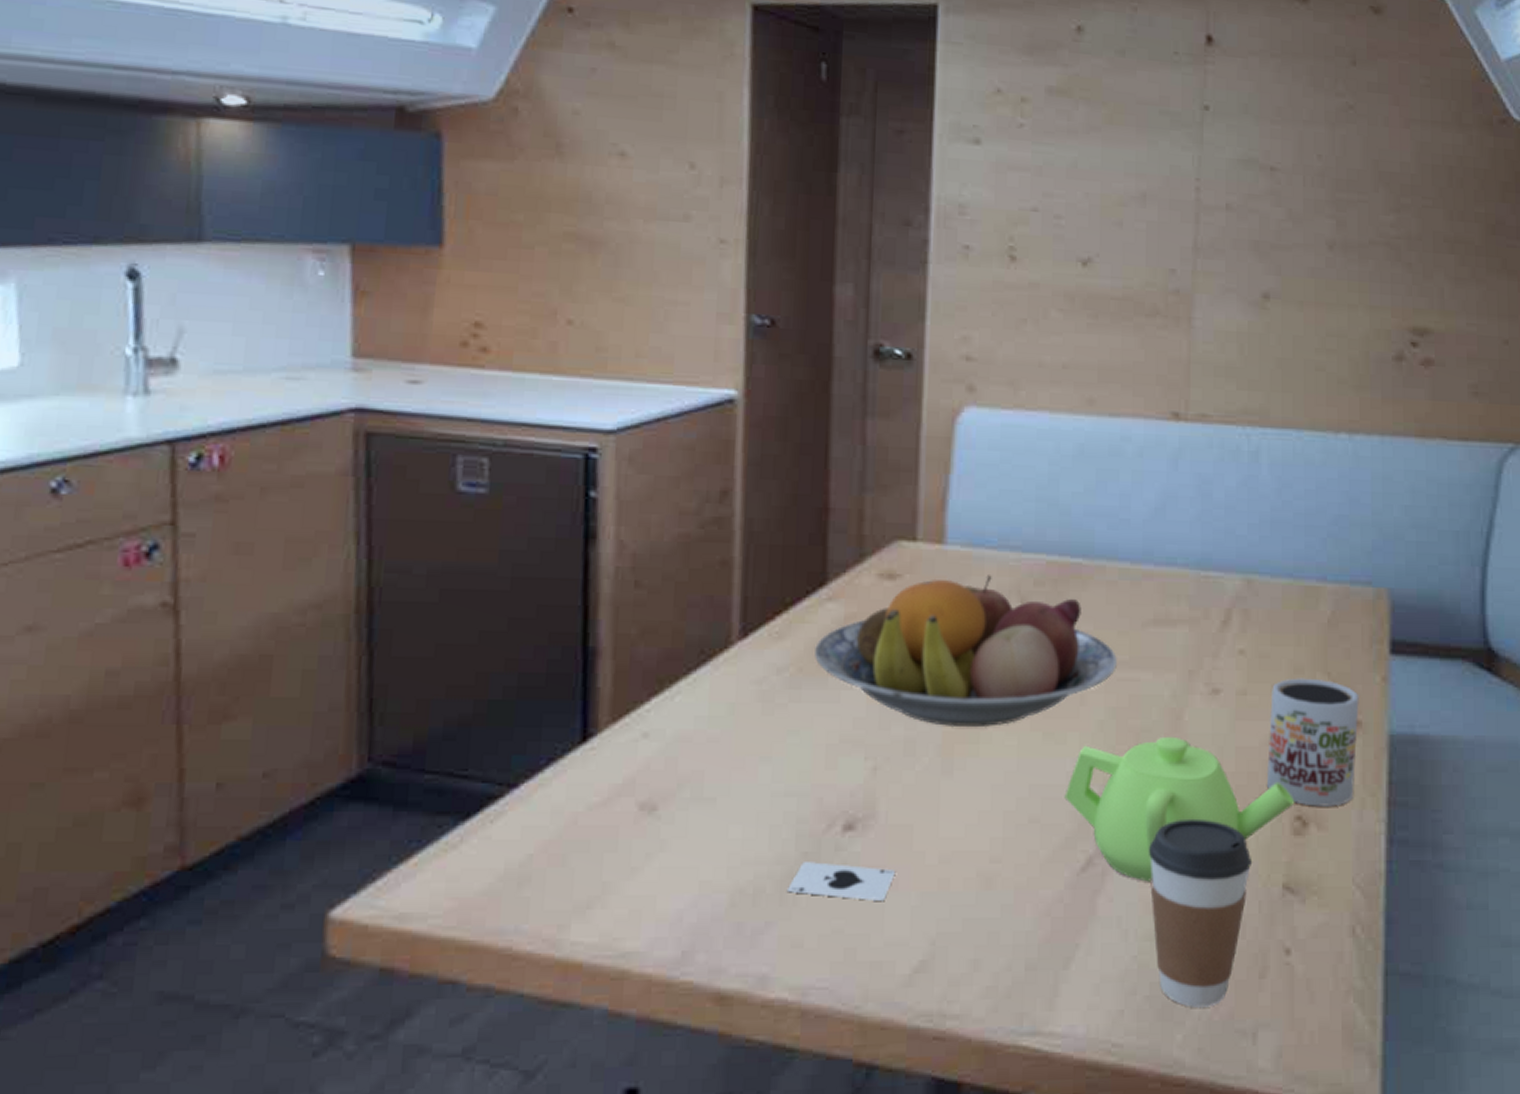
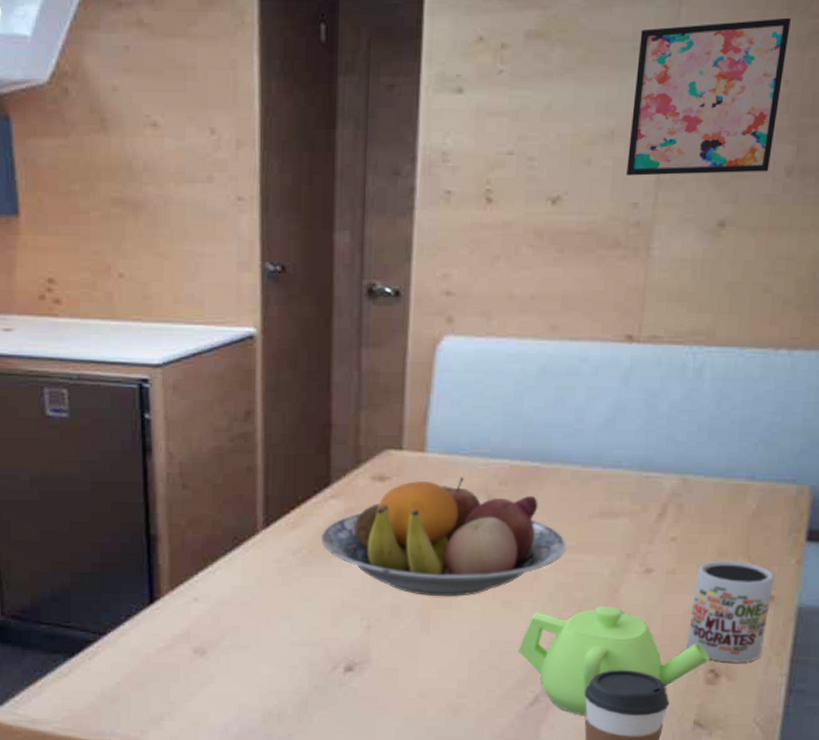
playing card: present [786,862,896,901] -> none [303,693,385,722]
wall art: none [1162,94,1318,245] -> present [626,17,791,176]

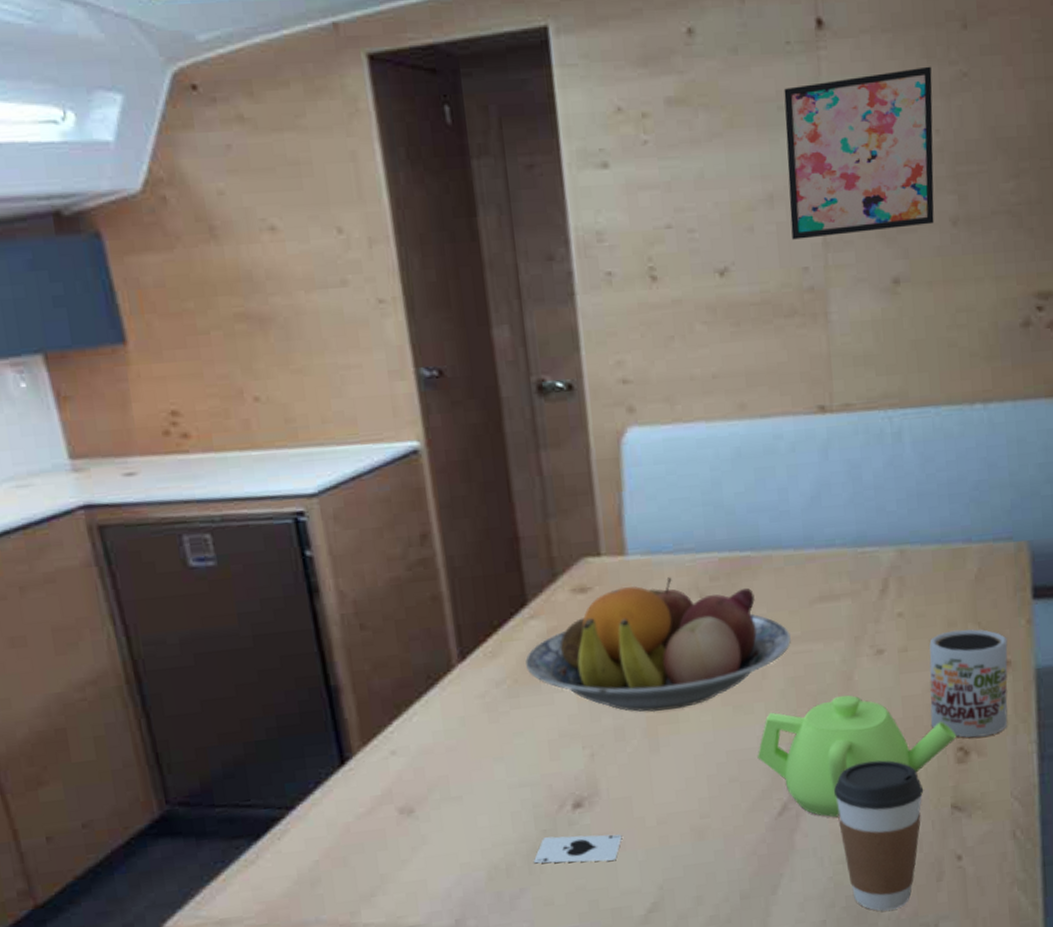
playing card: none [303,693,385,722] -> present [533,834,622,864]

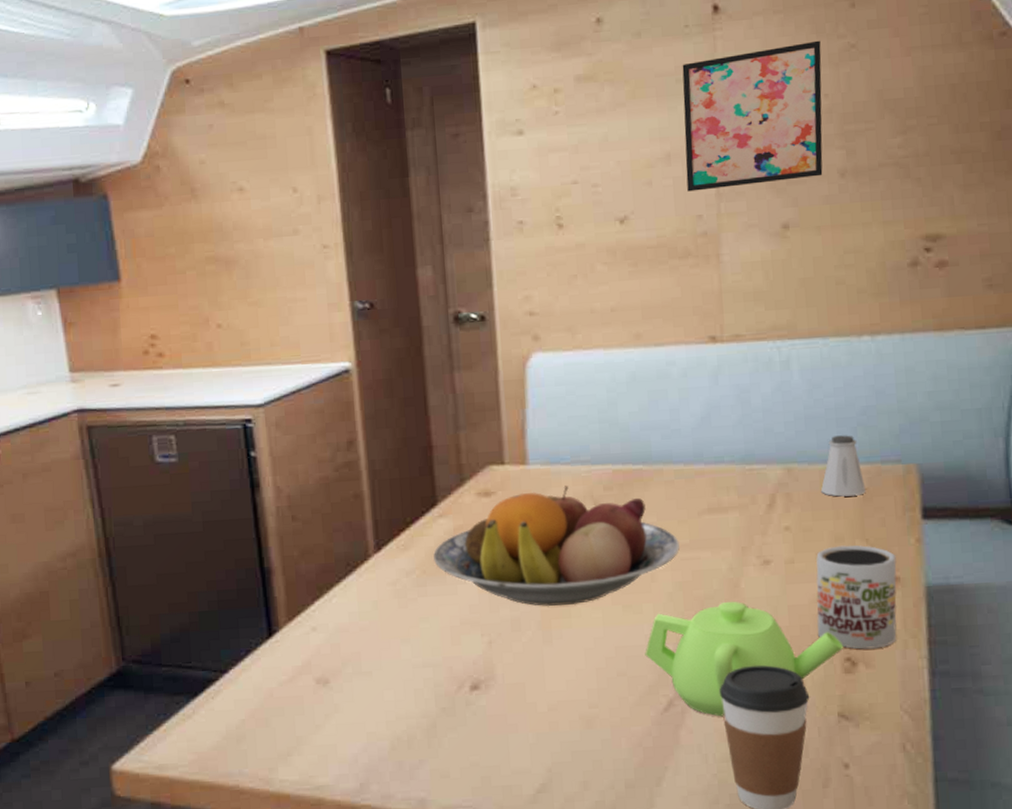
playing card: present [533,834,622,864] -> none [432,714,515,741]
saltshaker: none [933,512,978,579] -> present [820,435,866,497]

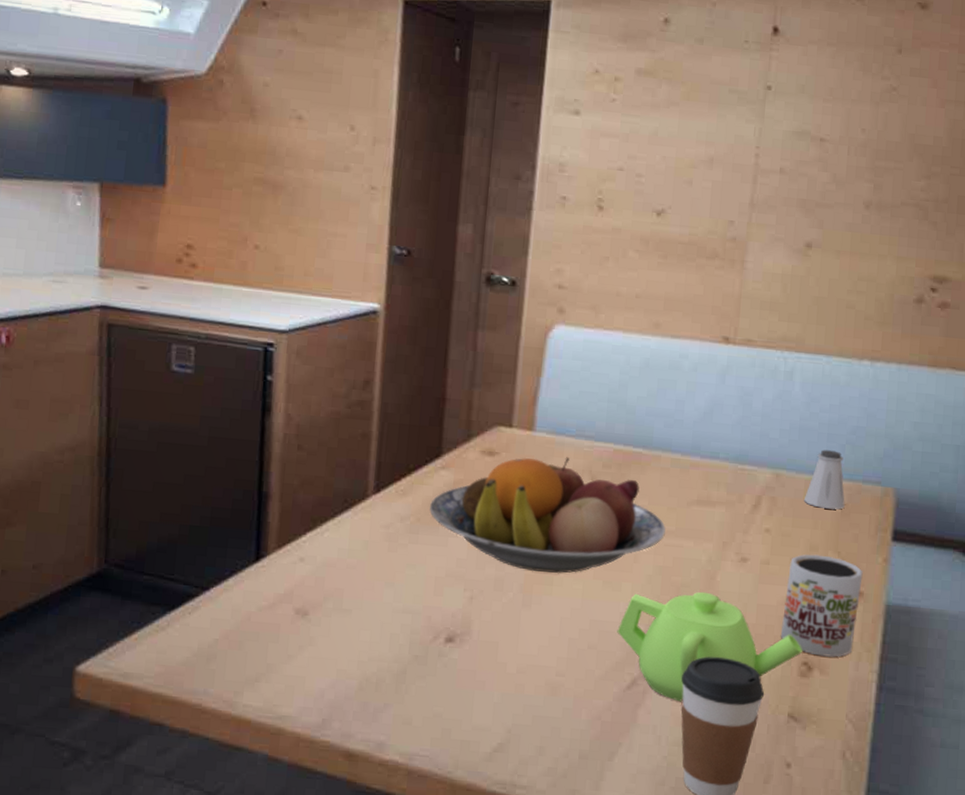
wall art: present [682,40,823,192] -> none [724,76,866,204]

